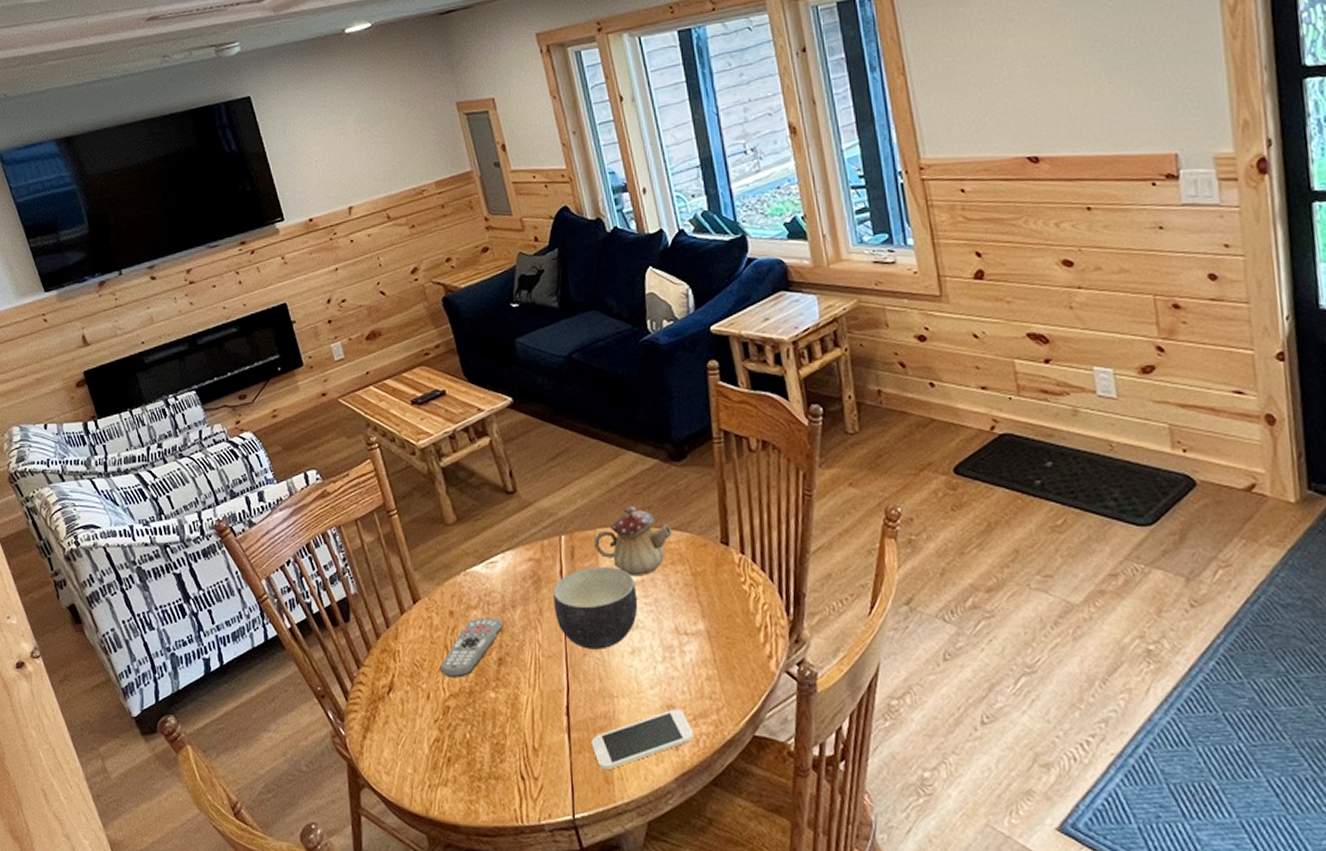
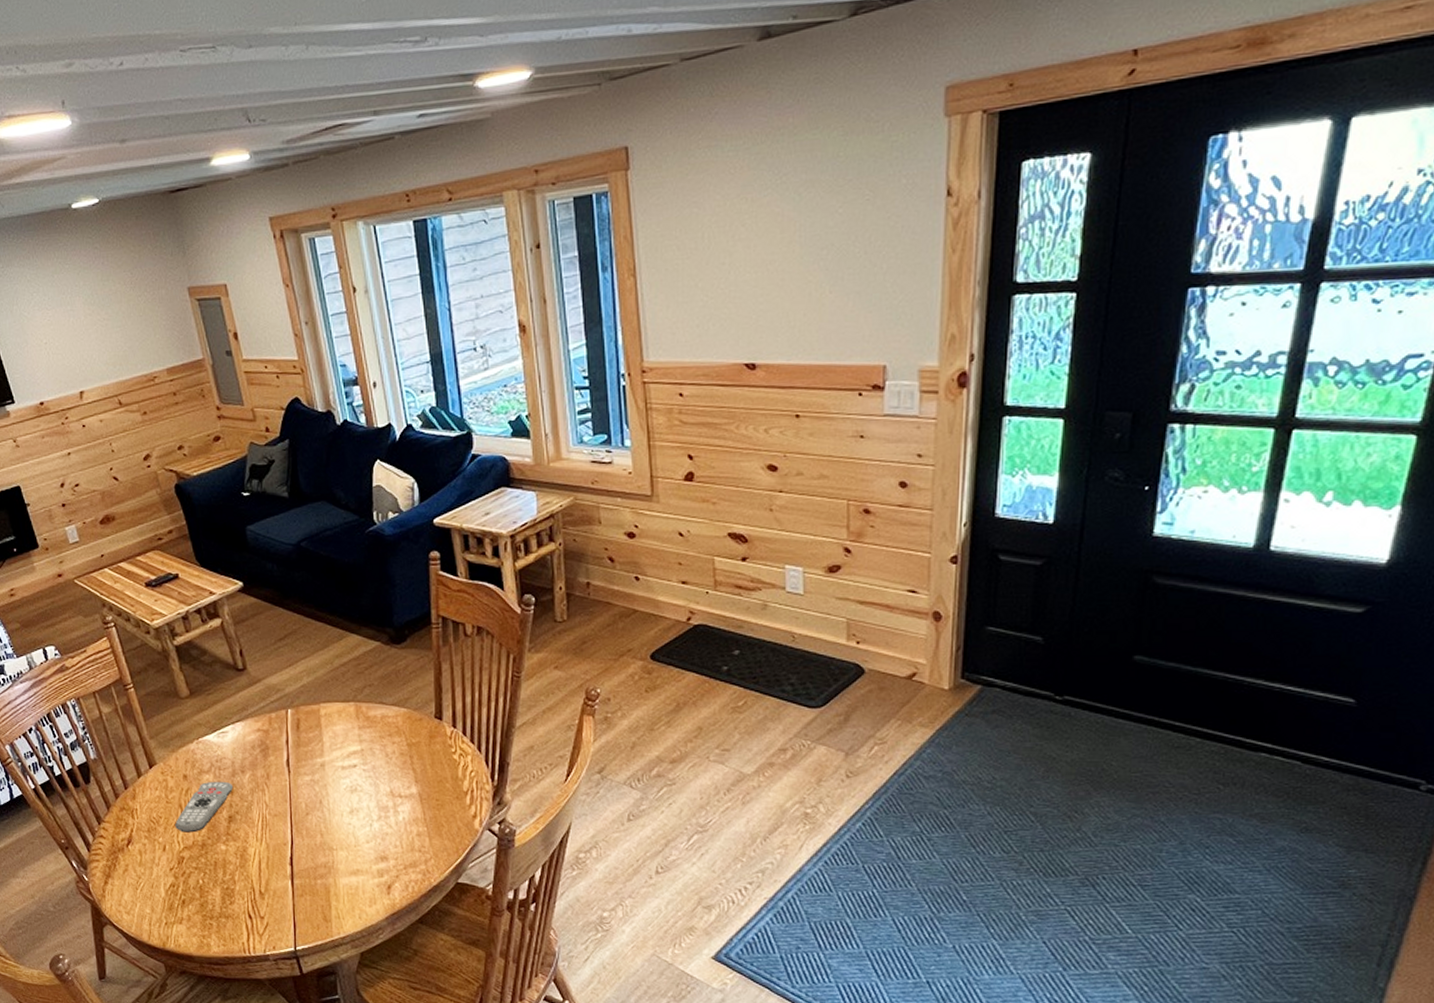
bowl: present [552,566,638,650] -> none [279,737,357,809]
smartphone: present [591,709,694,769] -> none [312,860,404,910]
teapot: present [594,506,671,577] -> none [318,683,390,746]

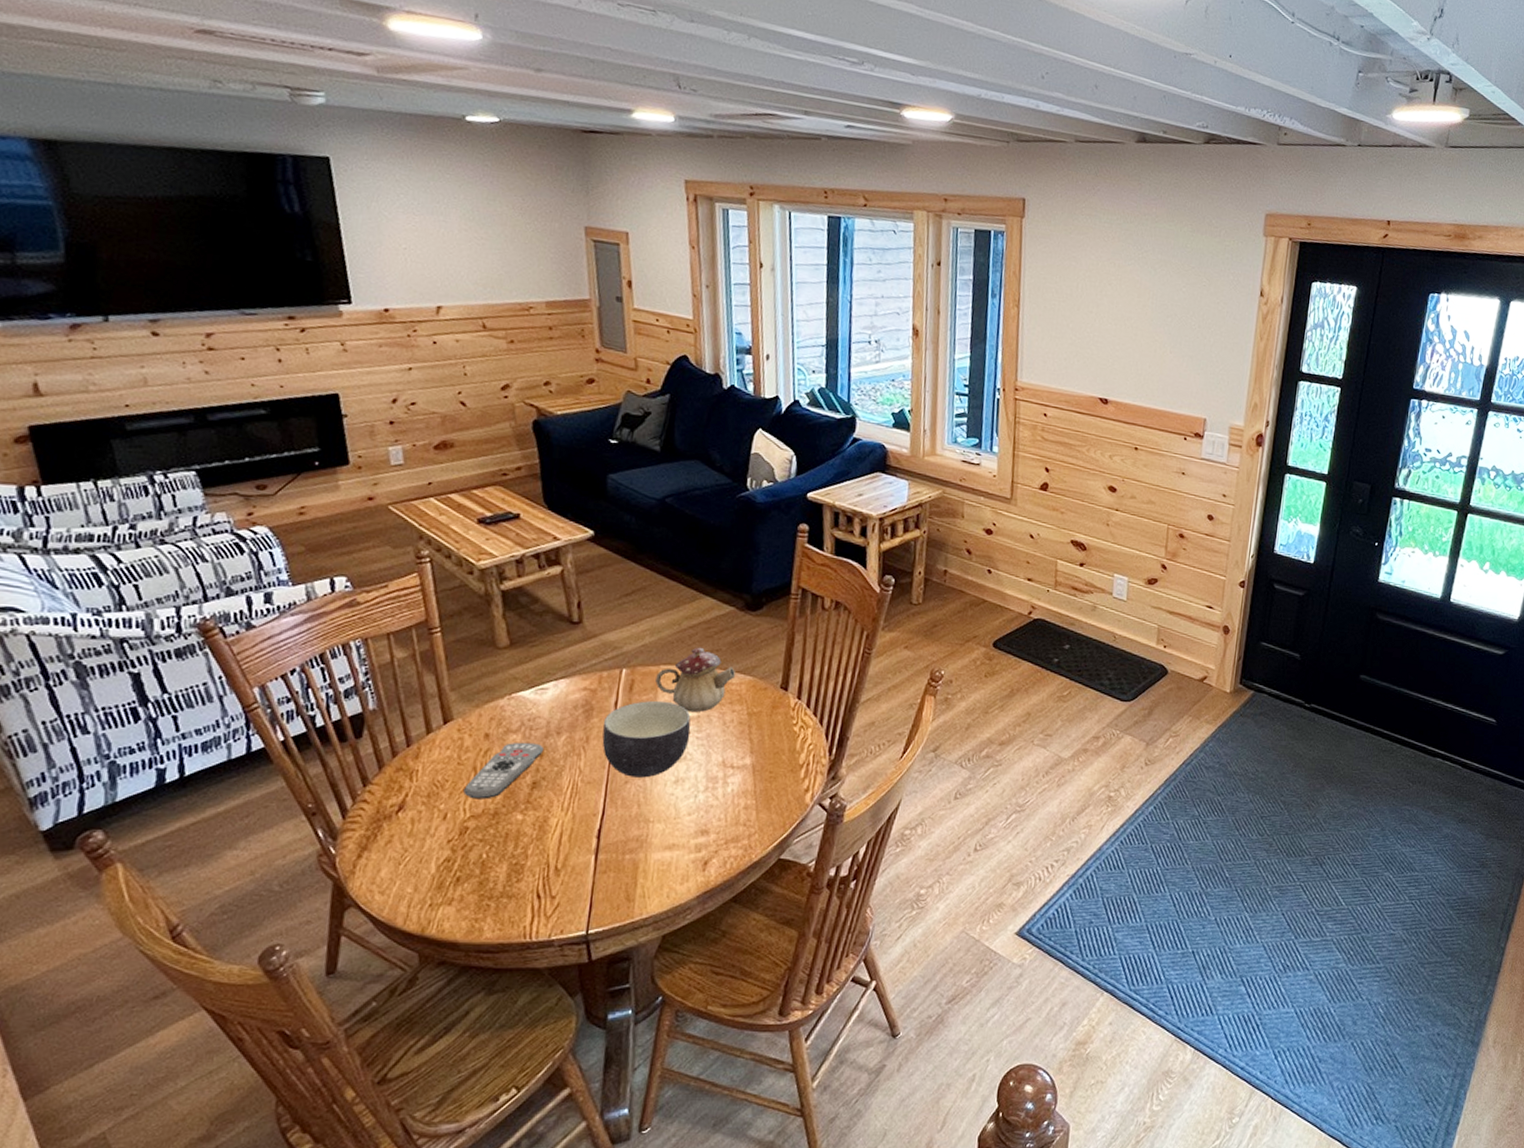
bowl: none [279,737,357,809] -> present [602,700,691,778]
teapot: none [318,683,390,746] -> present [655,647,735,713]

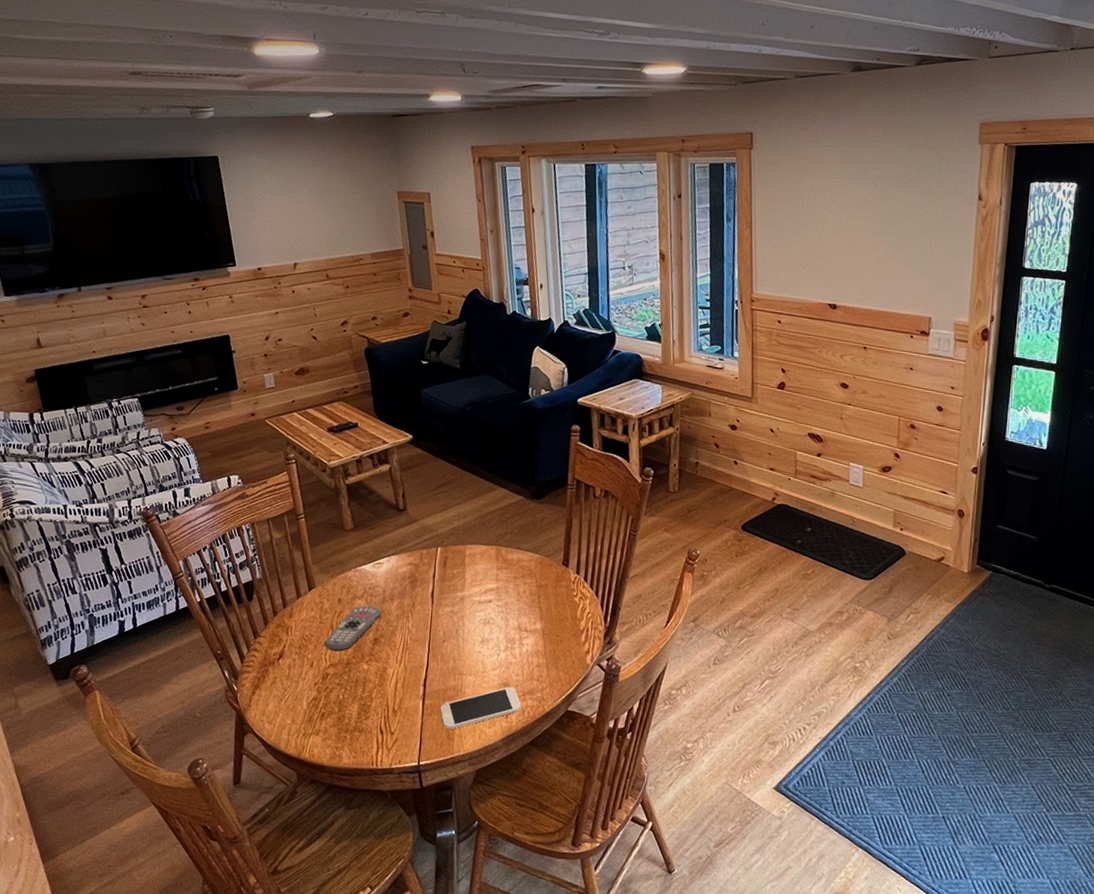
bowl: present [602,700,691,778] -> none [424,574,492,638]
smartphone: none [618,834,723,888] -> present [440,687,521,729]
teapot: present [655,647,735,713] -> none [463,529,526,585]

